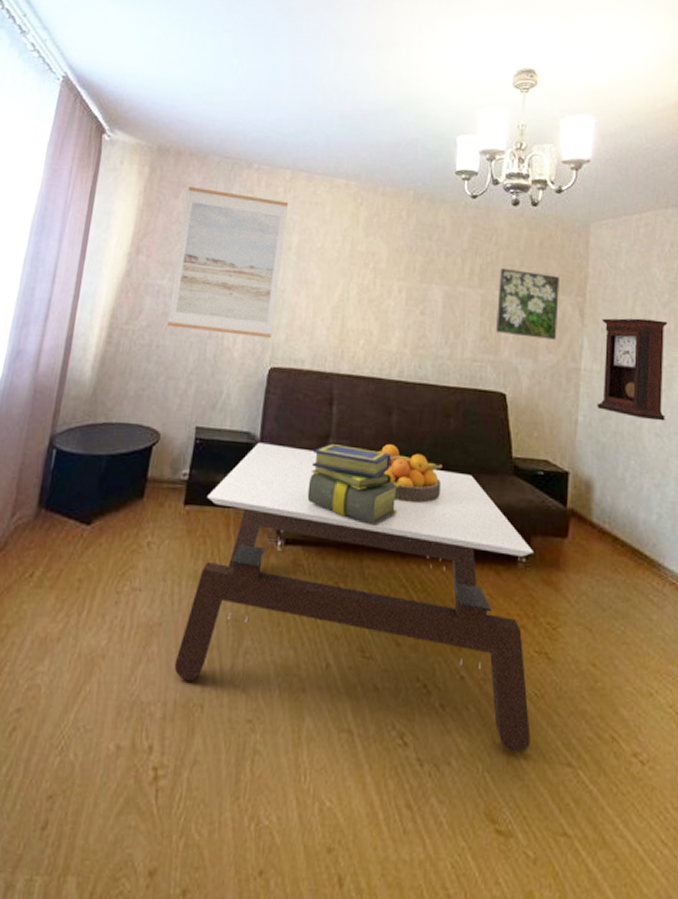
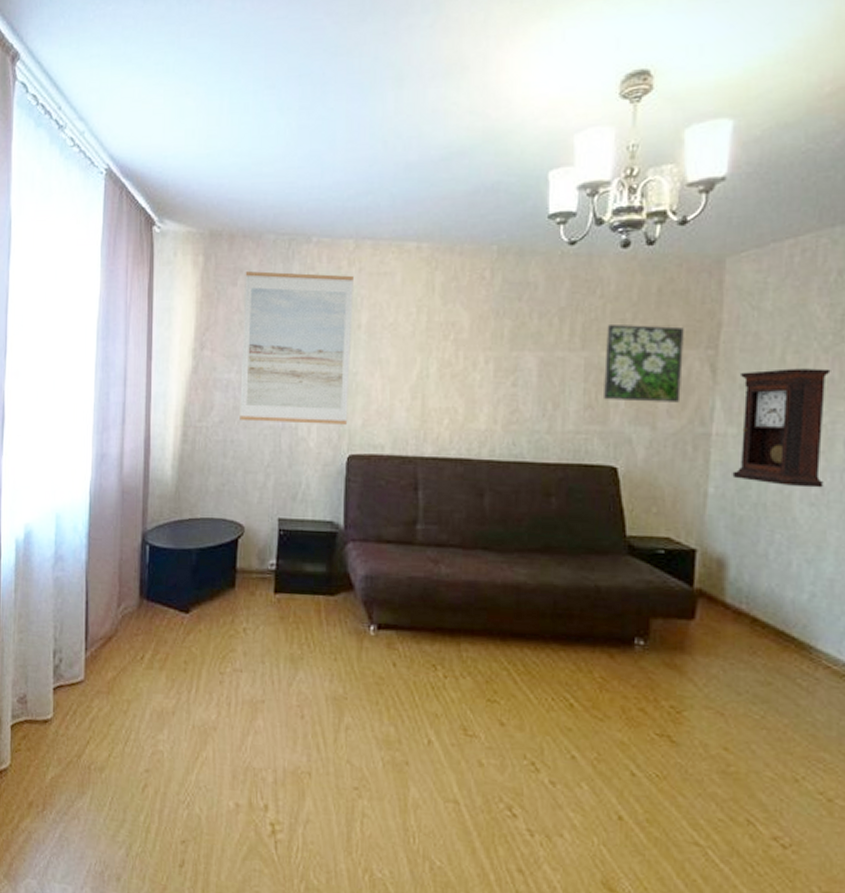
coffee table: present [174,442,533,753] -> none [280,531,652,830]
stack of books: present [307,444,401,525] -> none [397,530,498,610]
fruit bowl: present [379,444,443,503] -> none [472,528,544,586]

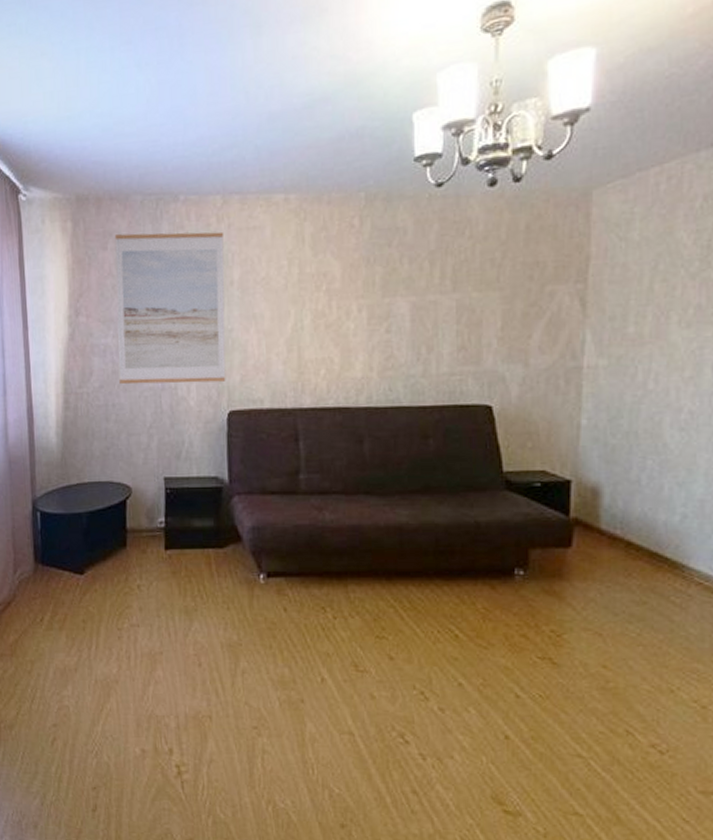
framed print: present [604,325,684,402] -> none [476,262,553,341]
pendulum clock: present [732,368,831,488] -> none [604,295,698,414]

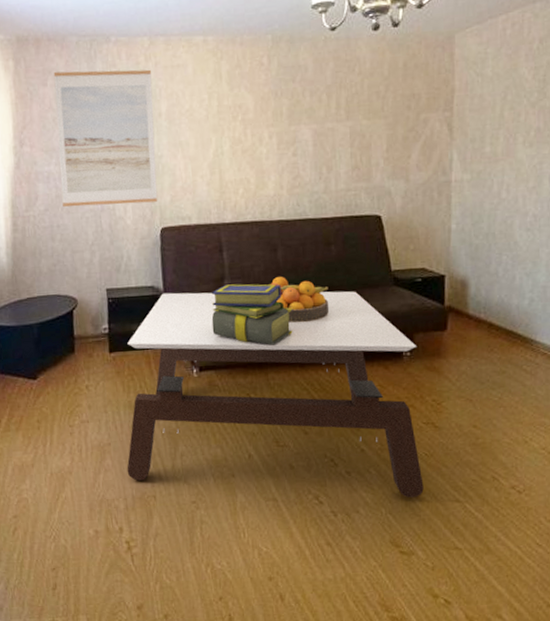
coffee table: none [180,485,536,747] -> present [127,291,424,498]
stack of books: none [283,479,380,552] -> present [211,284,293,345]
fruit bowl: none [354,473,425,527] -> present [270,277,330,323]

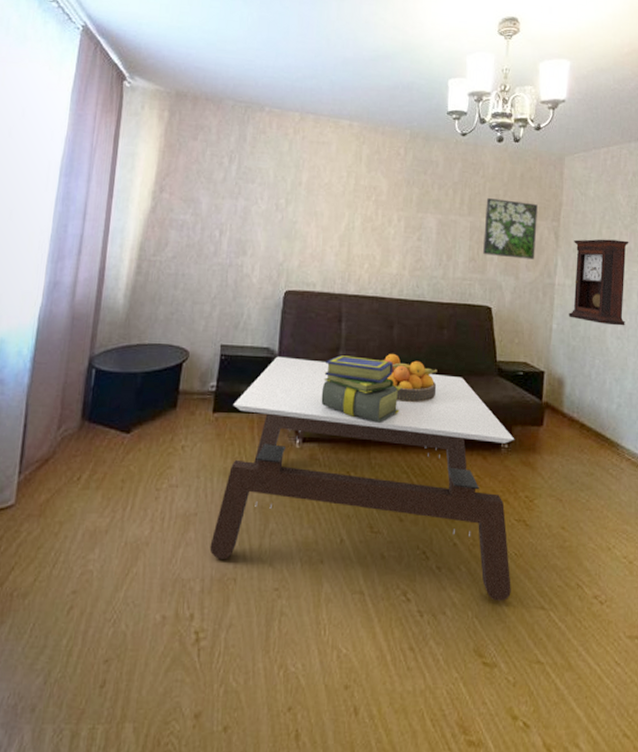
wall art: present [53,69,158,207] -> none [192,129,299,265]
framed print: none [365,95,427,161] -> present [483,198,538,260]
pendulum clock: none [468,120,537,217] -> present [568,239,629,326]

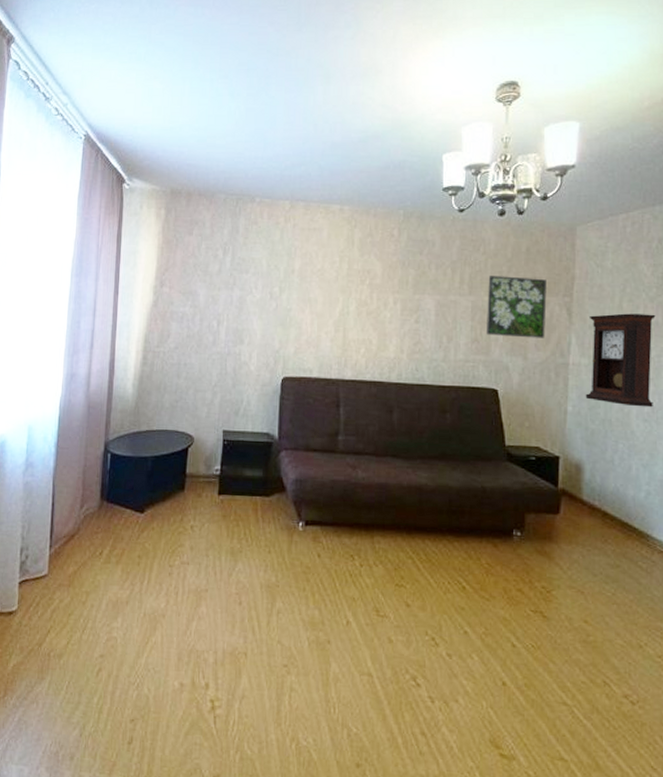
coffee table: present [209,356,514,601] -> none [221,441,529,693]
stack of books: present [321,355,402,423] -> none [322,440,404,508]
fruit bowl: present [383,354,438,402] -> none [383,439,441,488]

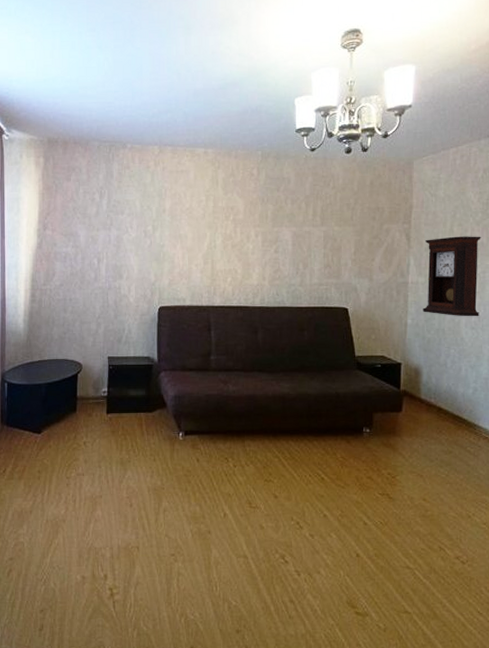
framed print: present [487,276,547,338] -> none [337,207,389,262]

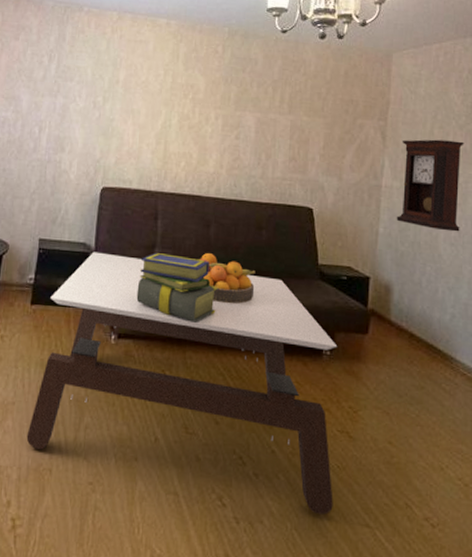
coffee table: none [115,363,378,562] -> present [26,251,337,515]
stack of books: none [198,359,269,416] -> present [136,253,218,323]
fruit bowl: none [250,356,301,396] -> present [199,253,256,304]

